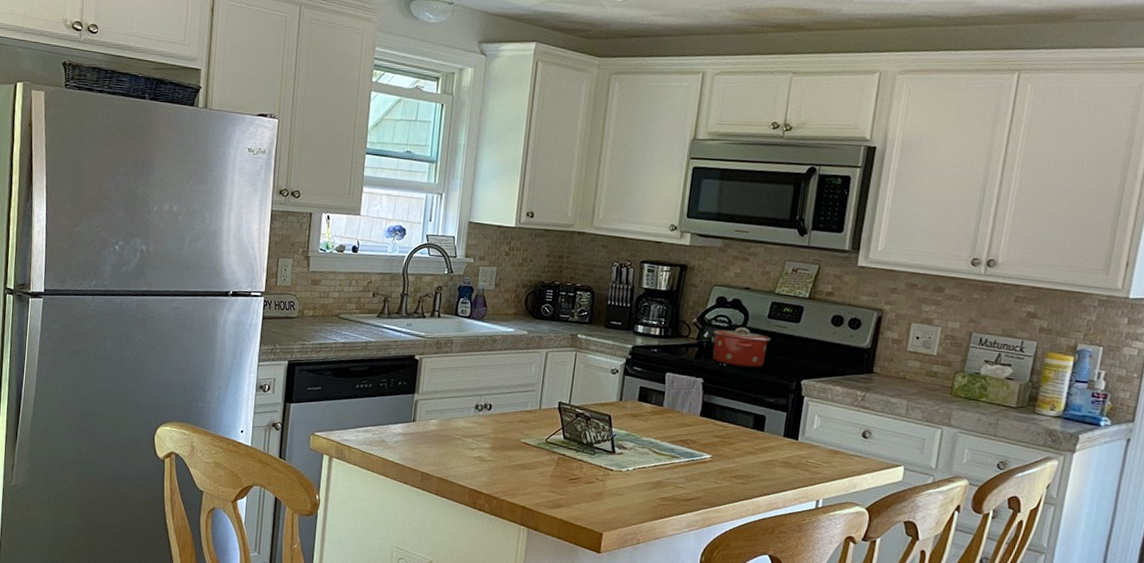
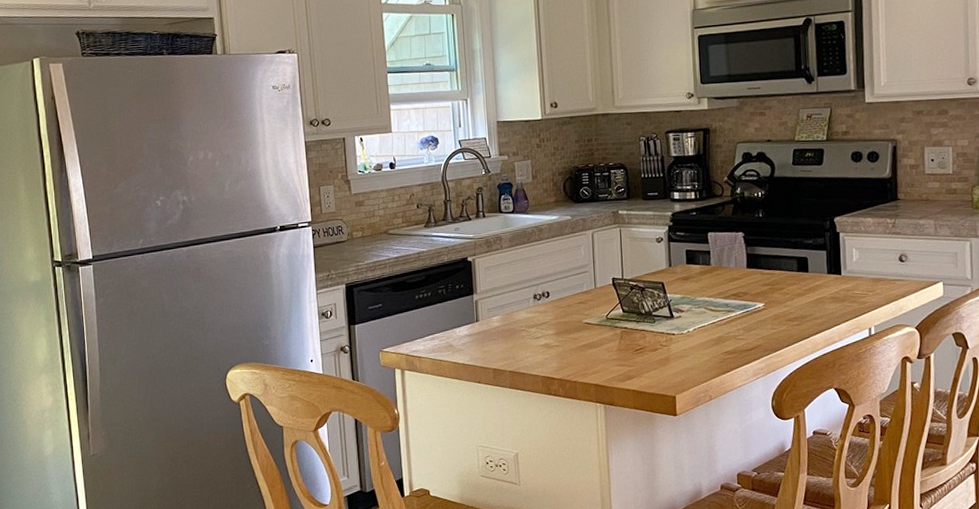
casserole: present [712,327,772,369] -> none [744,177,800,216]

